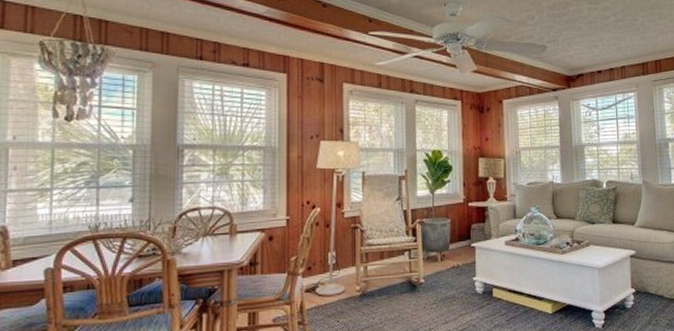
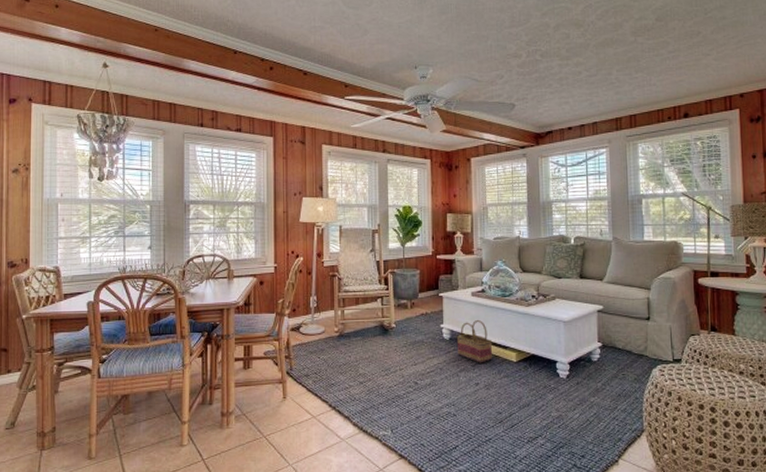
basket: none [491,270,528,318] -> present [457,319,493,363]

